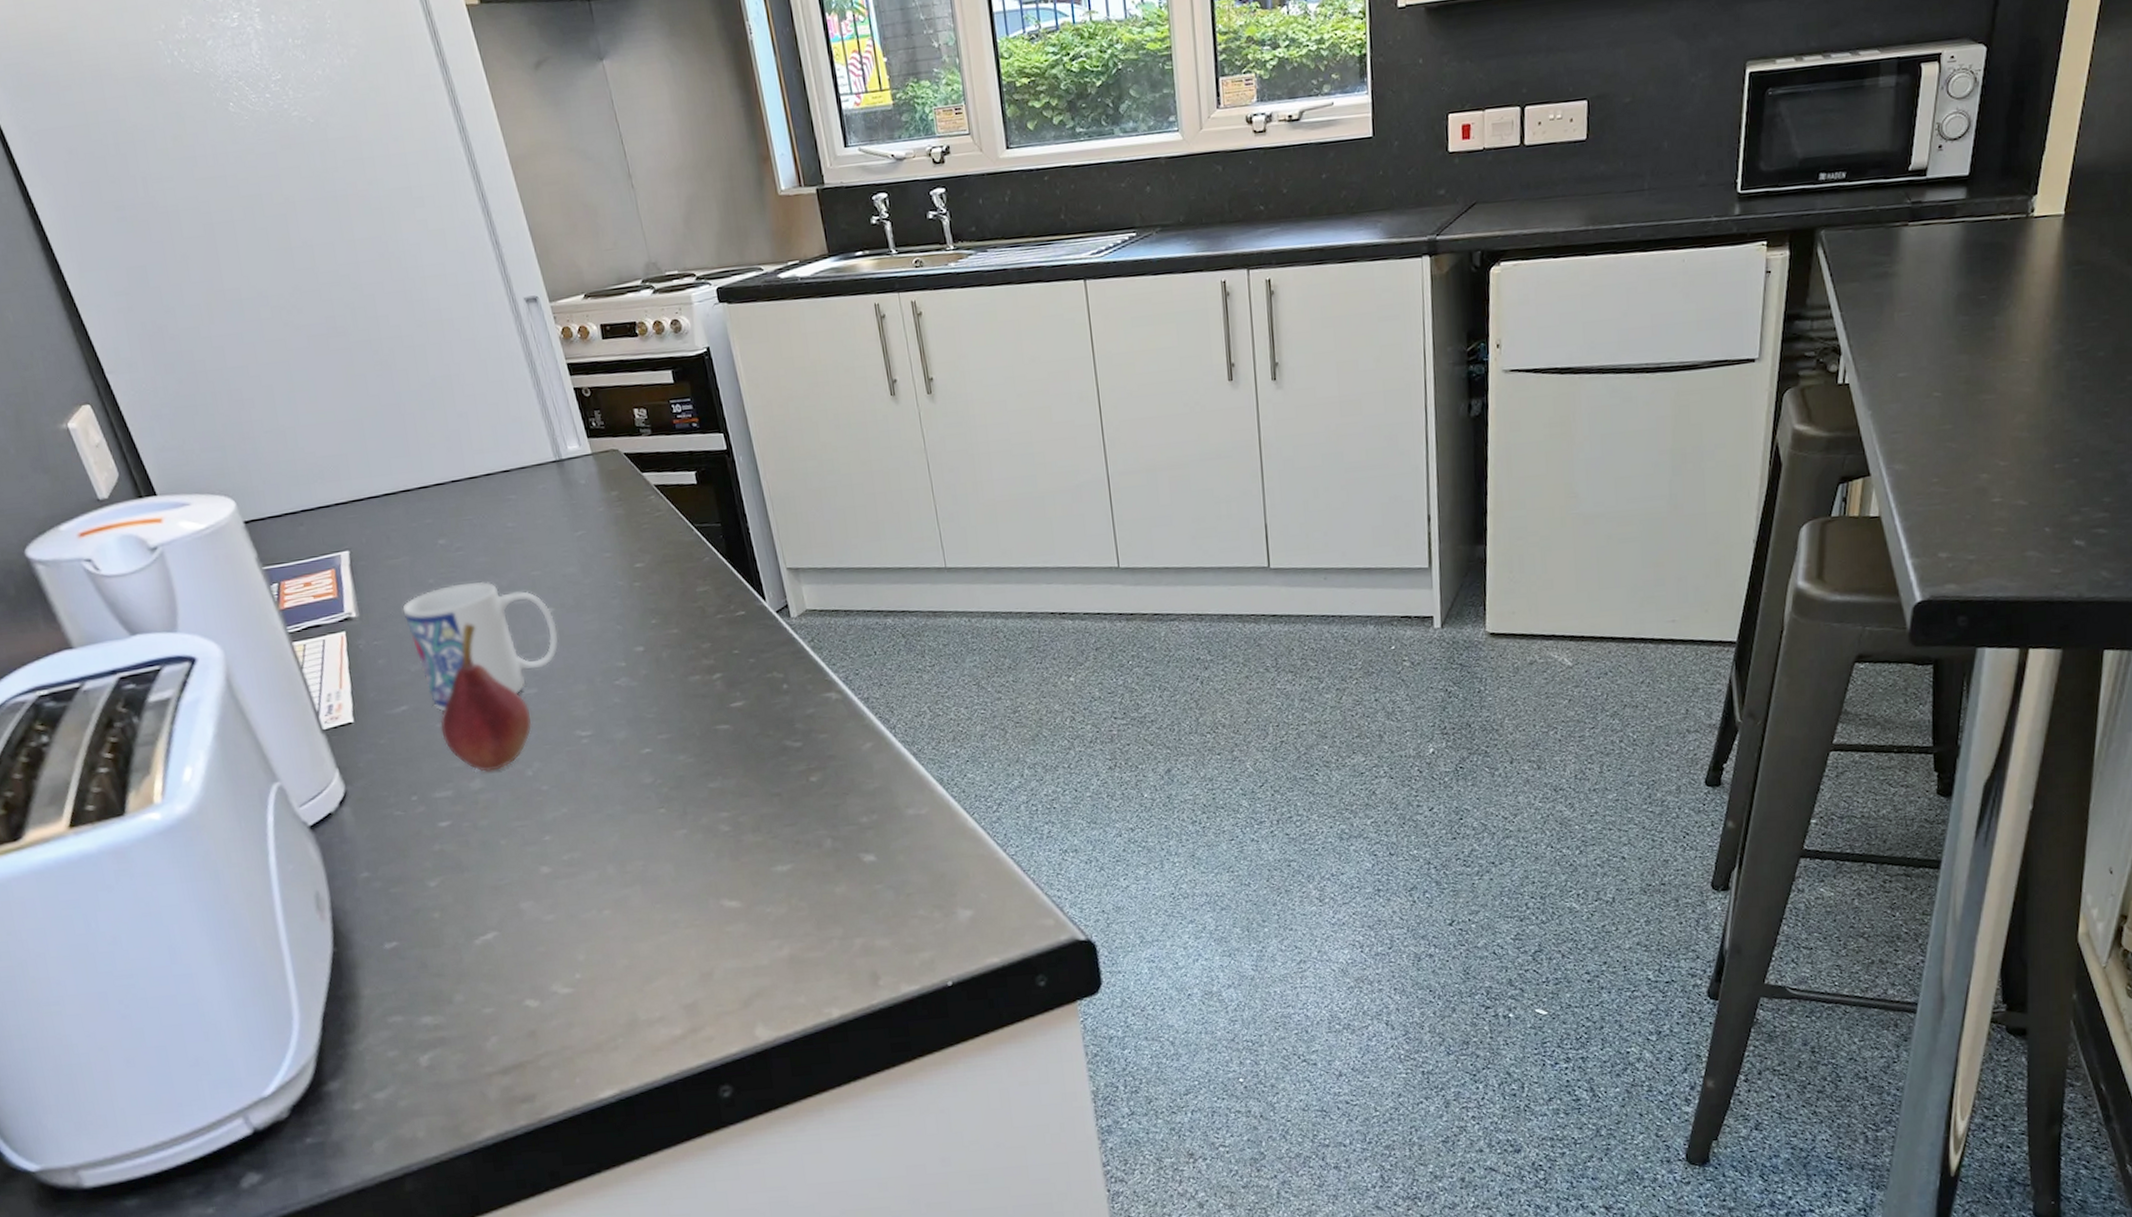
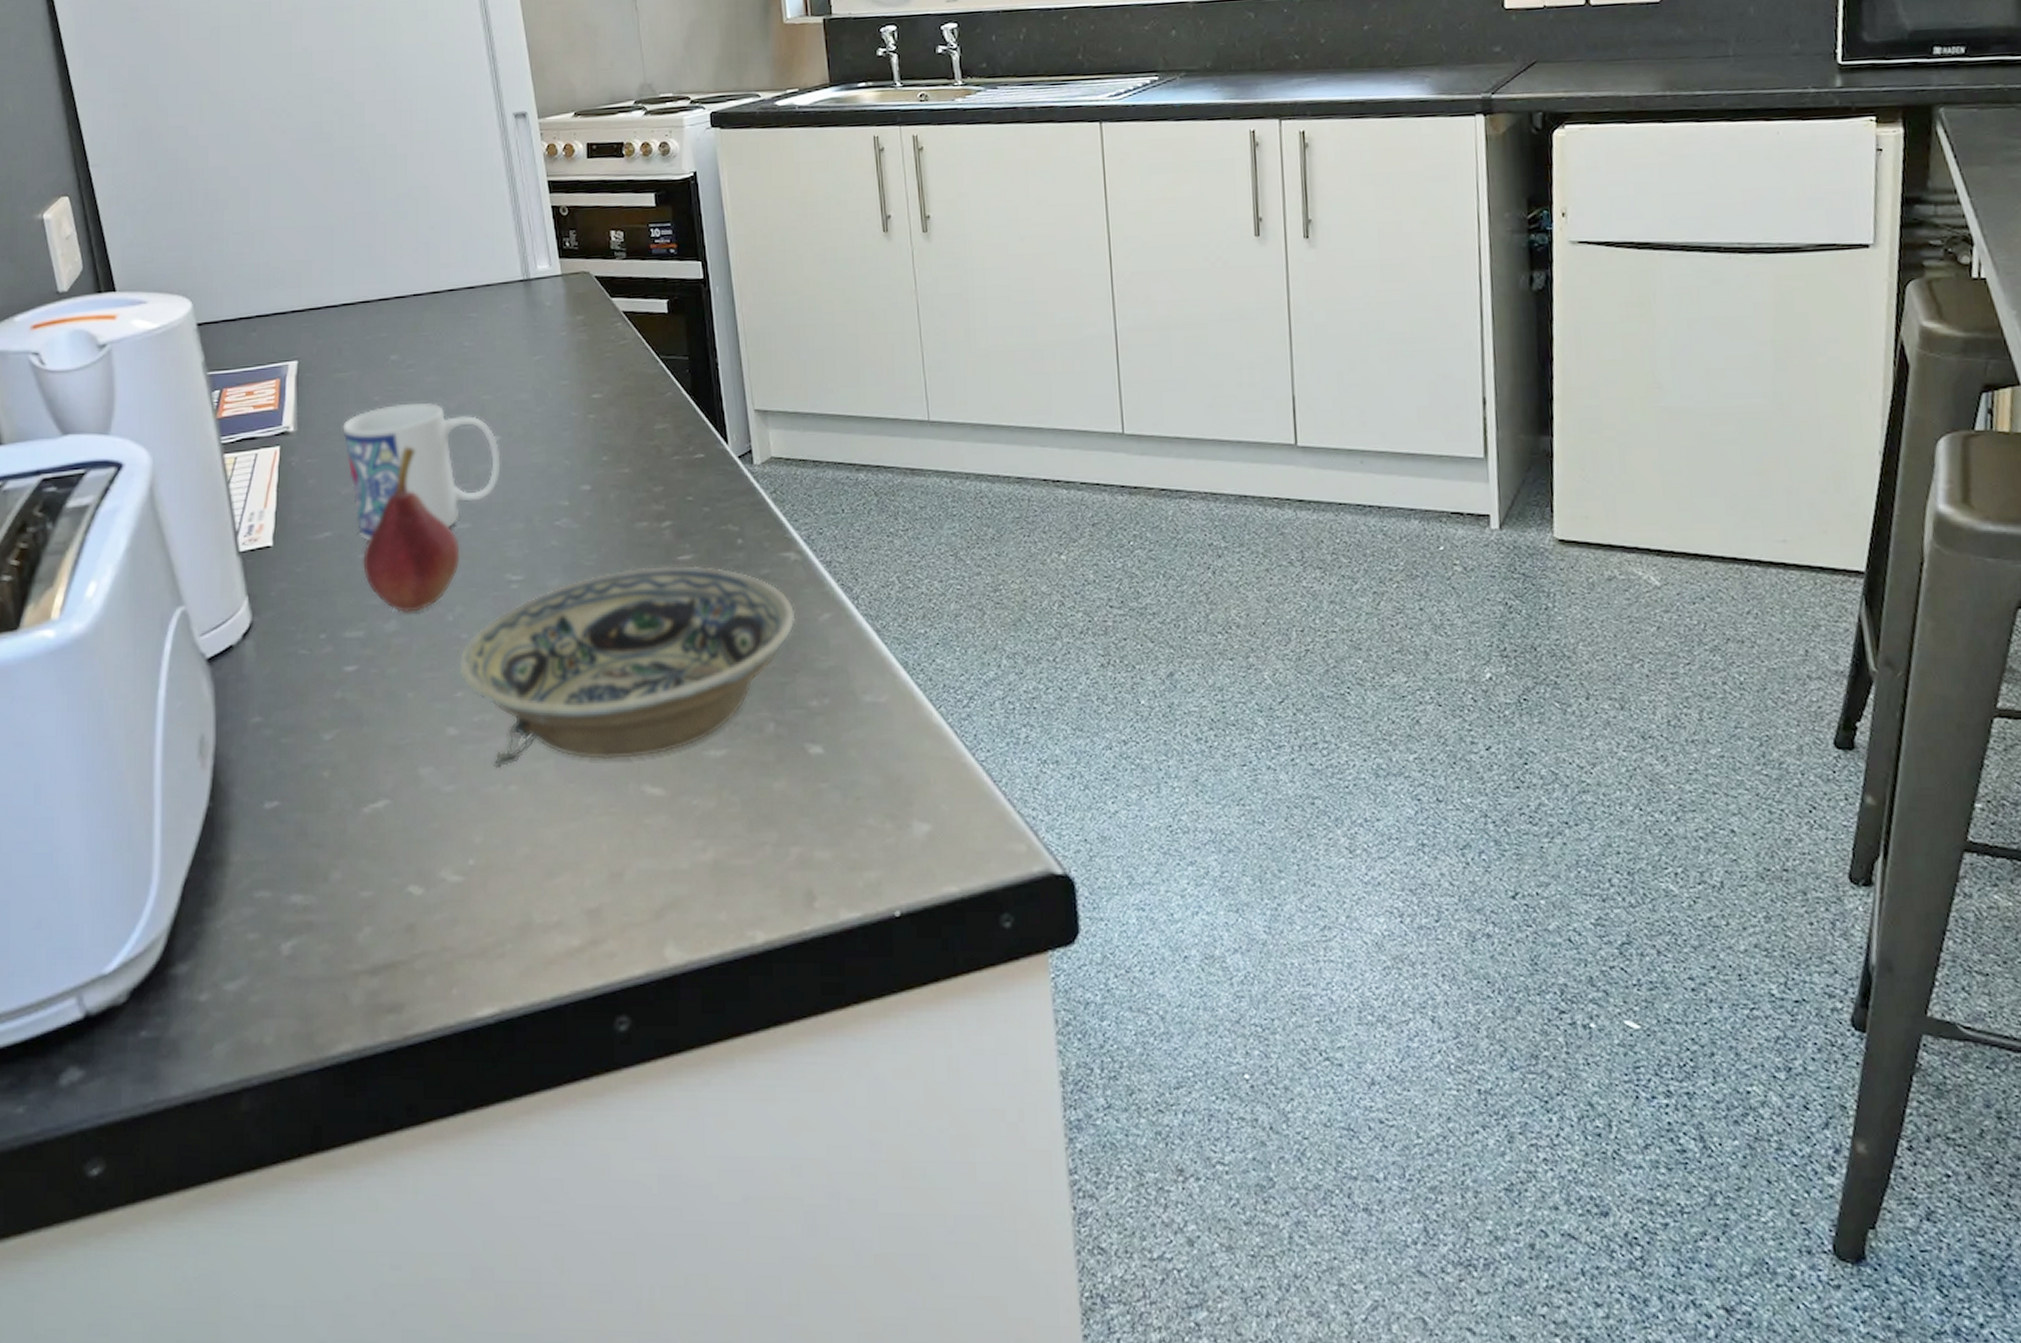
bowl: none [542,710,842,898] -> present [458,565,796,769]

